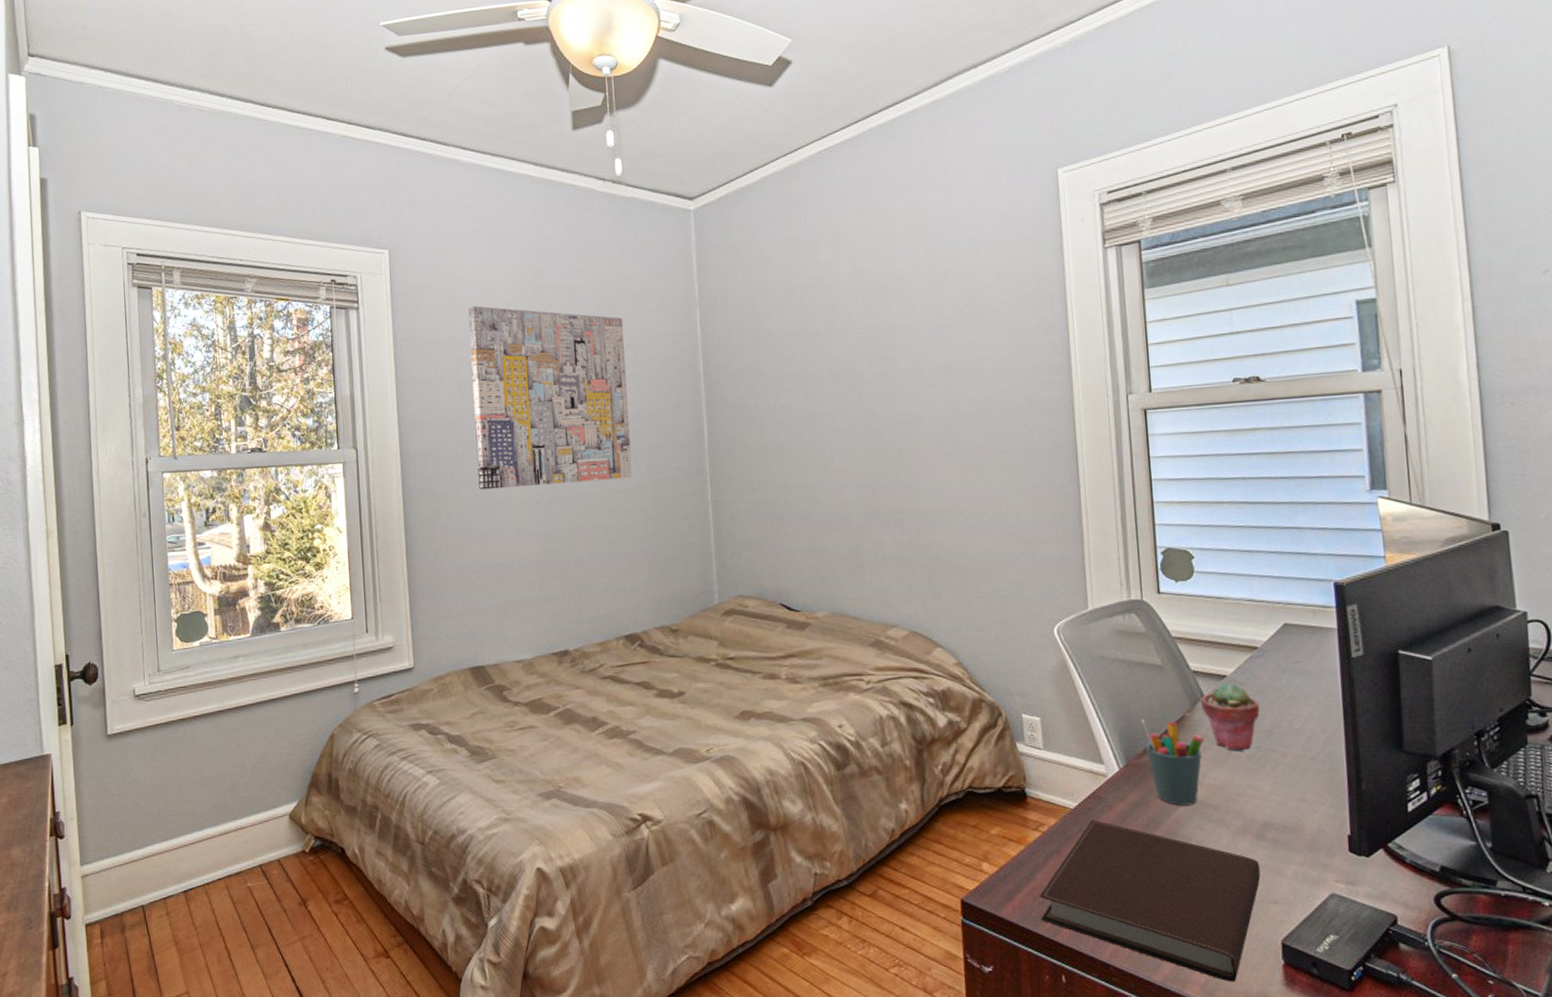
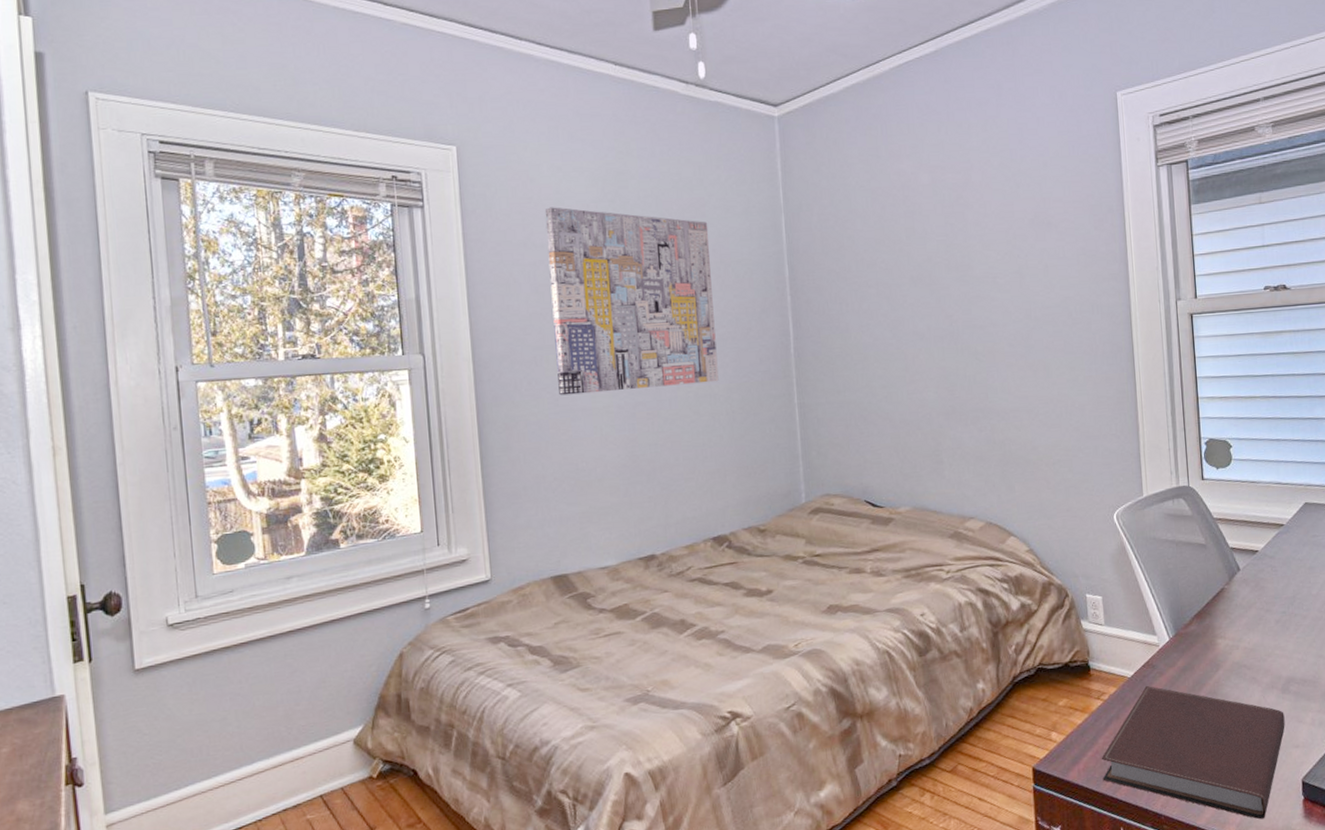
pen holder: present [1141,719,1205,806] -> none [1188,593,1240,668]
potted succulent: present [1200,682,1260,750] -> none [1236,556,1285,616]

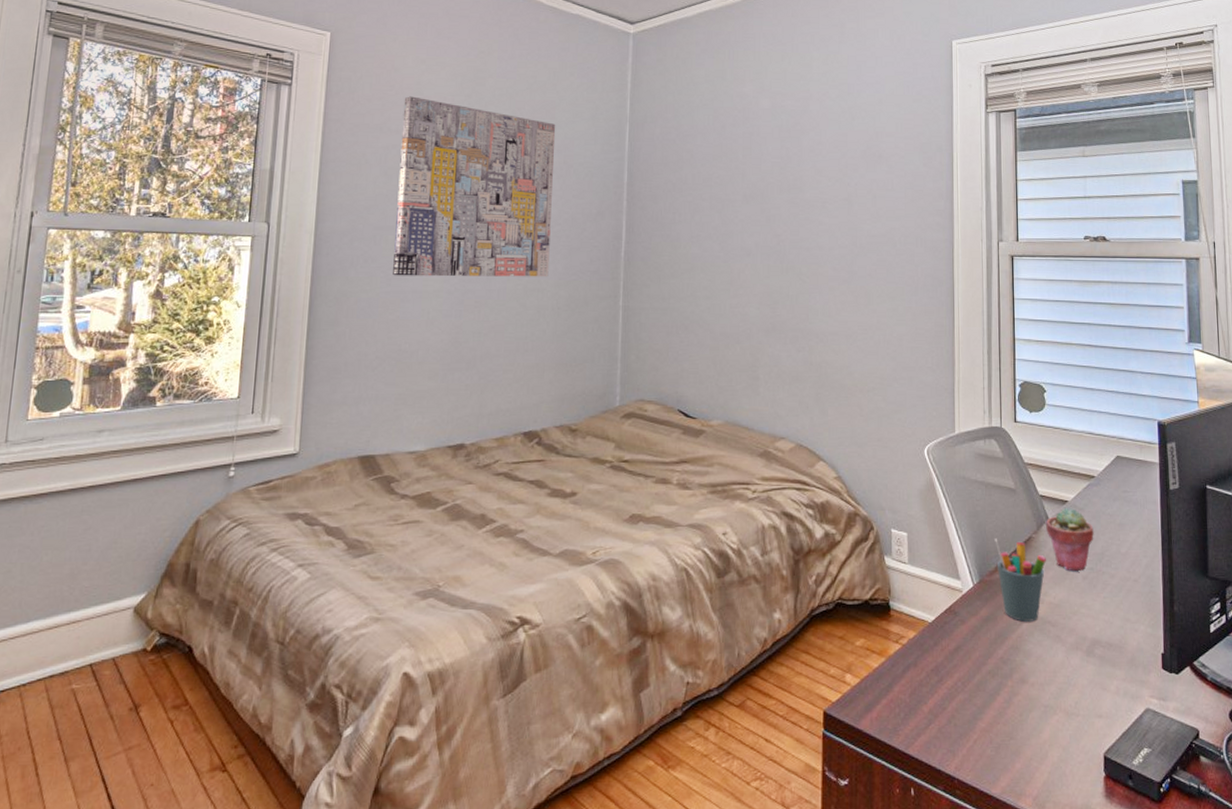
notebook: present [1101,686,1285,820] -> none [895,634,1089,794]
pen holder: none [1188,593,1240,668] -> present [995,539,1047,622]
potted succulent: none [1236,556,1285,616] -> present [1045,507,1094,571]

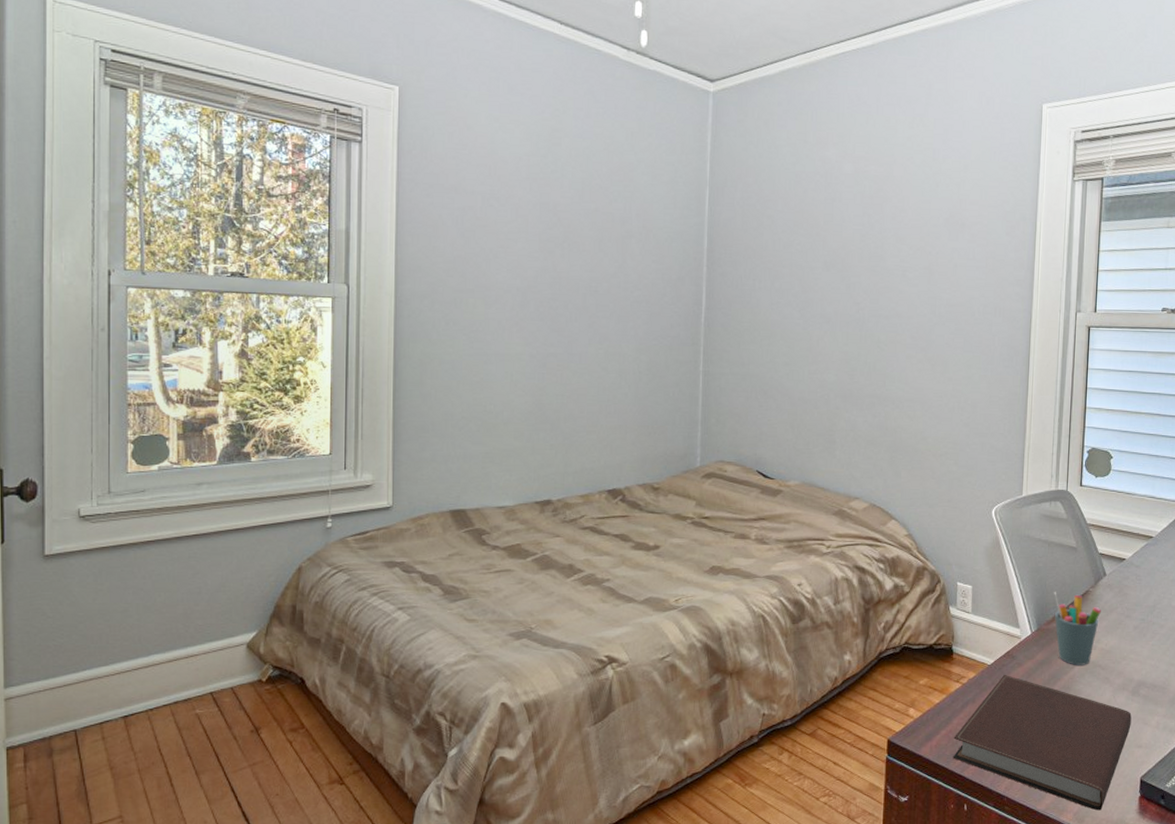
wall art: present [393,96,556,277] -> none [475,156,635,342]
notebook: none [895,634,1089,794] -> present [953,675,1132,811]
potted succulent: present [1045,507,1094,571] -> none [1102,564,1148,621]

